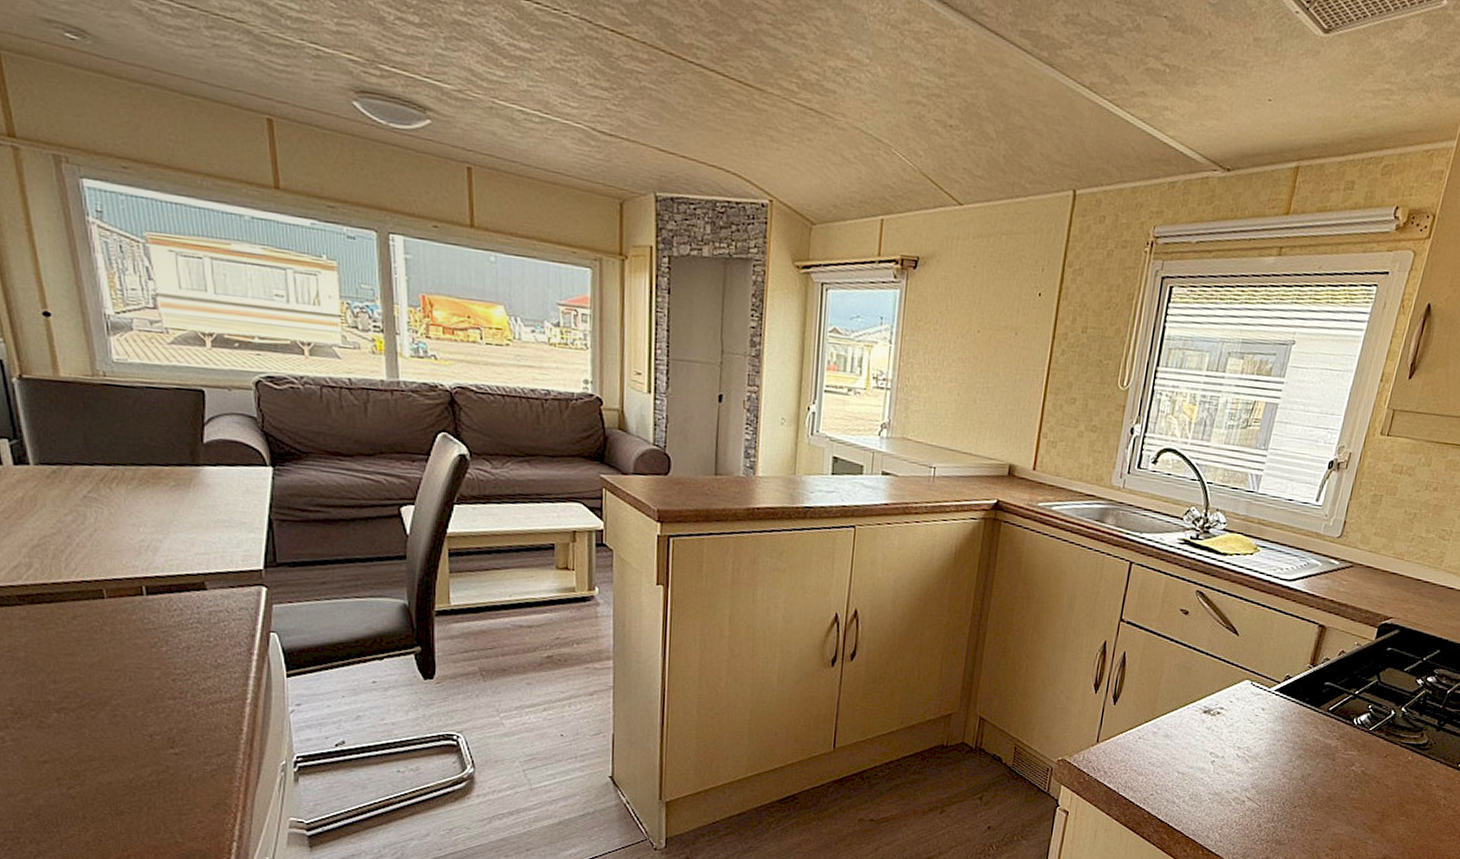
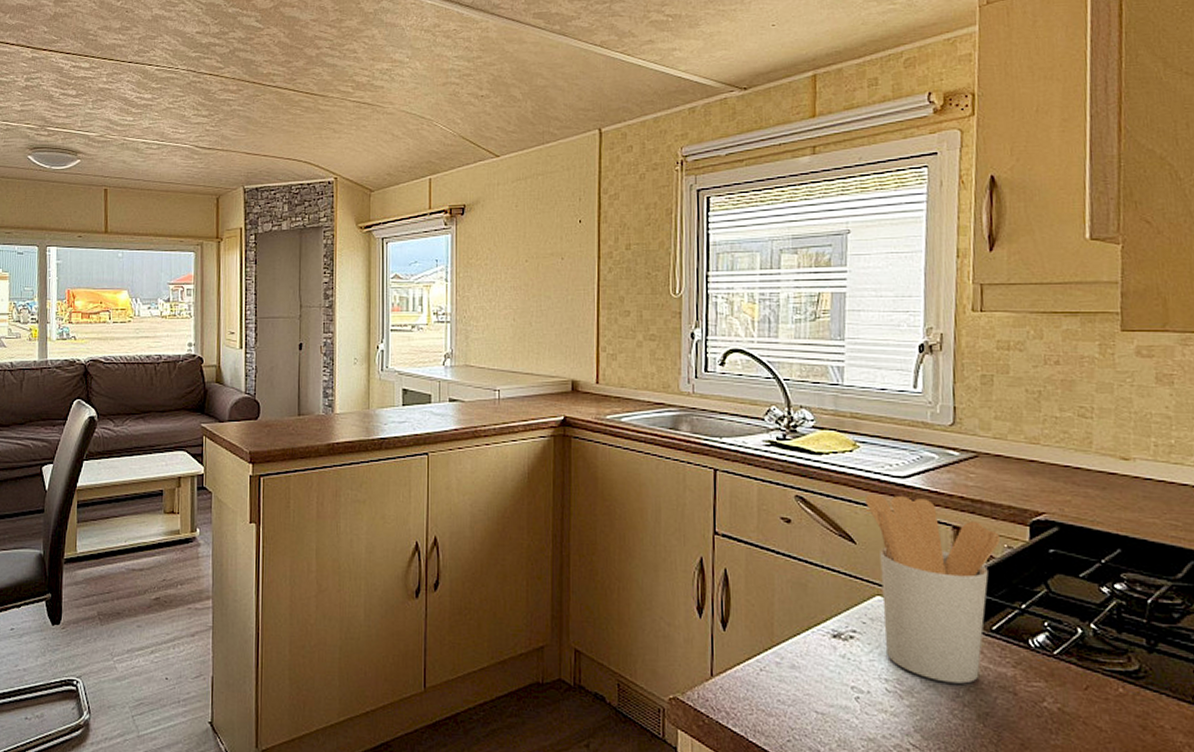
utensil holder: none [1244,593,1354,752] -> present [865,494,1001,684]

